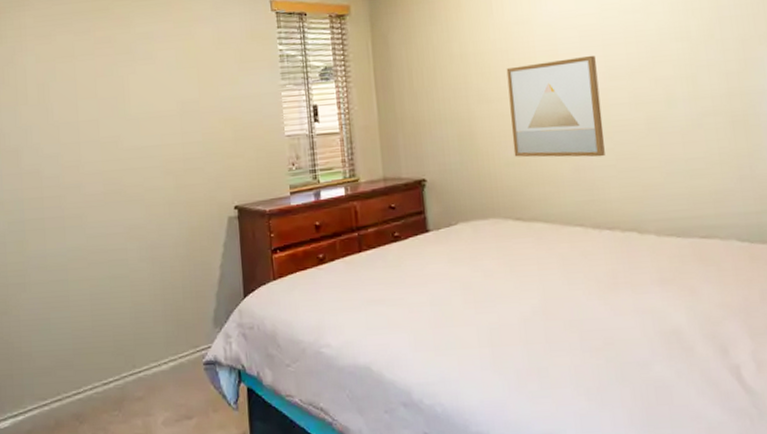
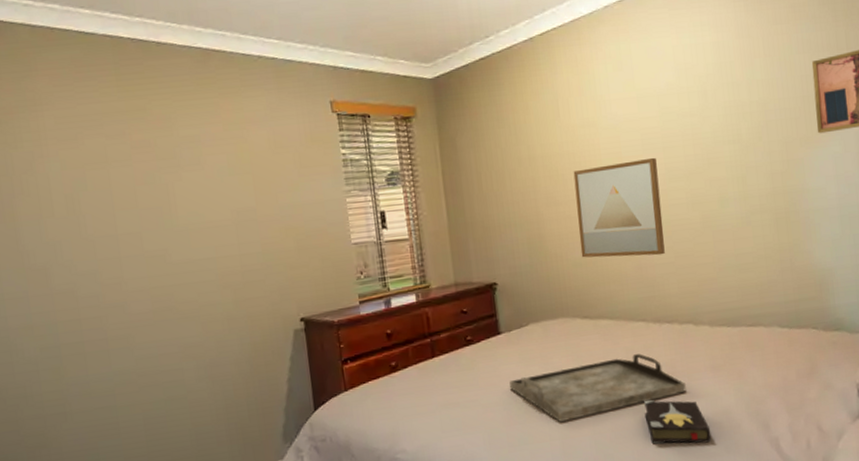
serving tray: none [437,261,630,329] -> present [509,353,686,423]
hardback book: none [582,311,660,365] -> present [644,400,712,445]

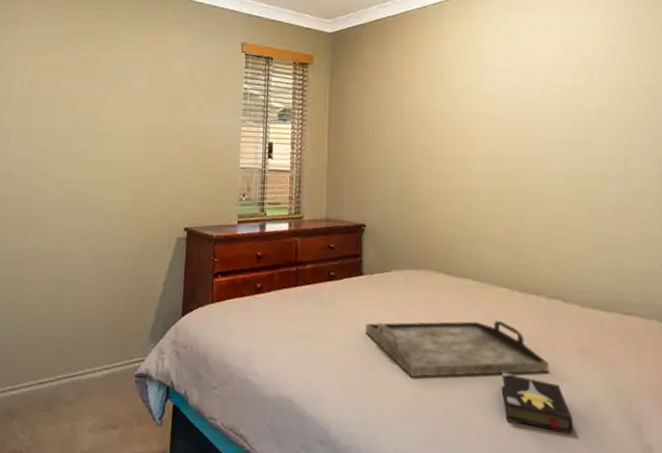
wall art: present [573,157,665,258] -> none [450,127,538,224]

